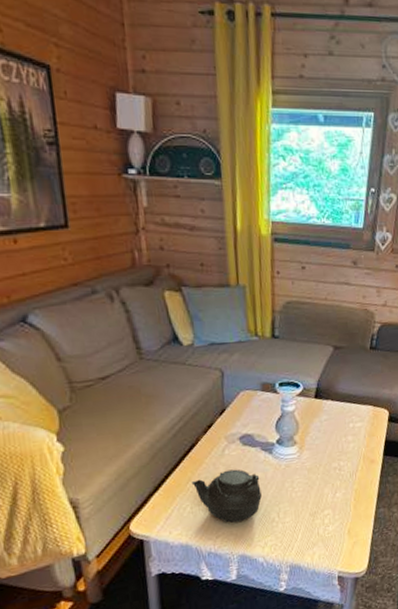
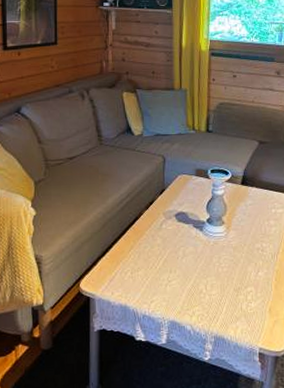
teapot: present [191,469,262,523] -> none [133,242,192,290]

